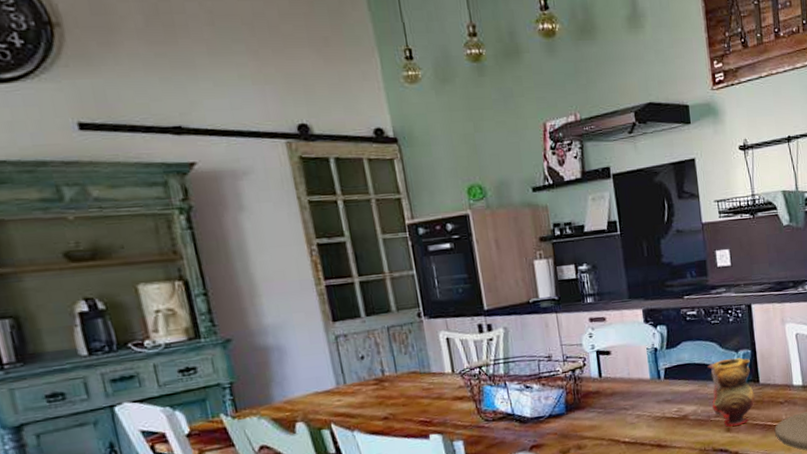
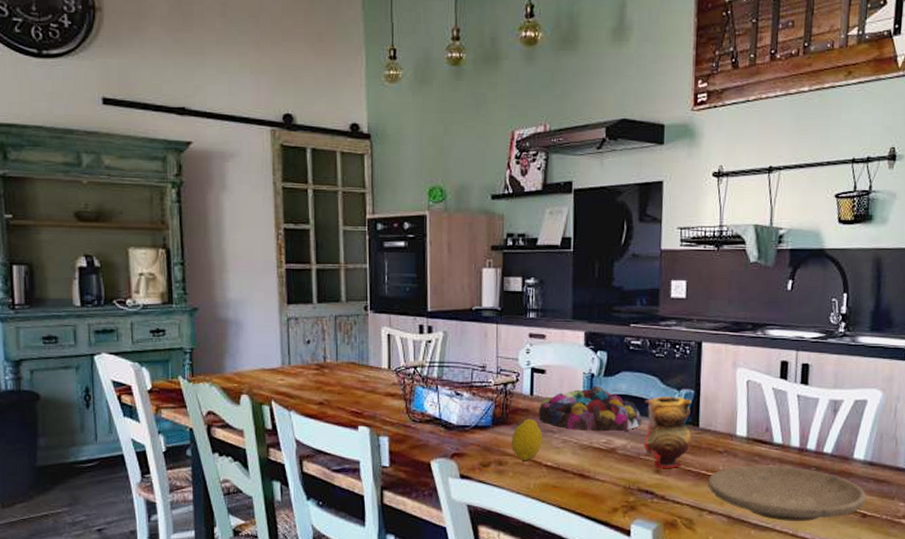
fruit: none [587,400,618,441] -> present [512,418,543,461]
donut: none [609,358,707,405] -> present [539,386,641,432]

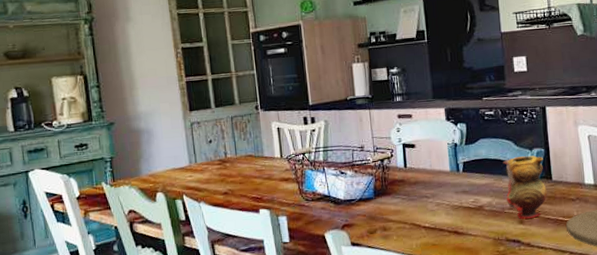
fruit: present [512,418,543,461] -> none [392,188,420,225]
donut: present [539,386,641,432] -> none [413,153,502,194]

